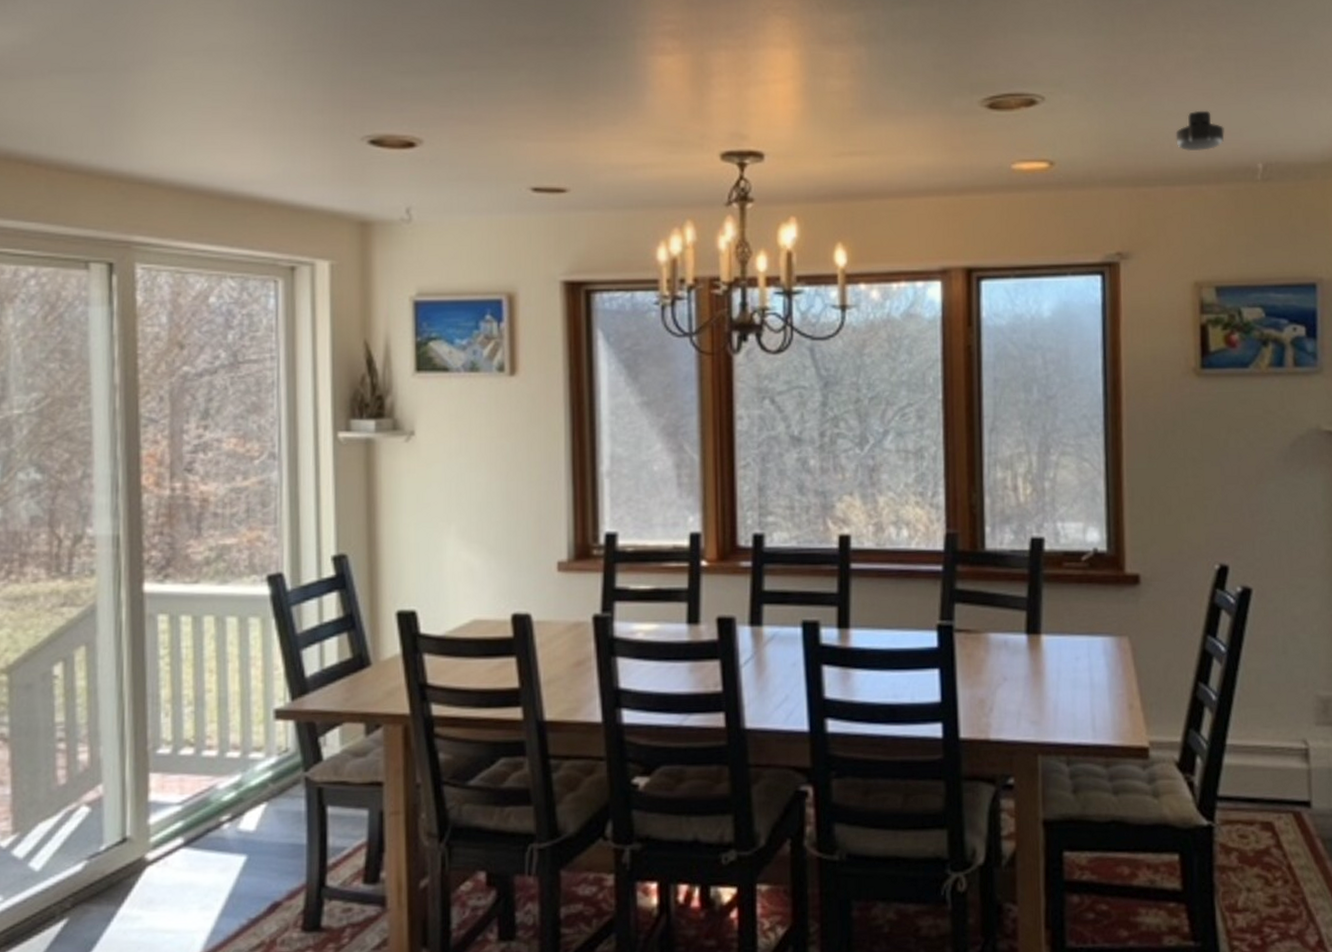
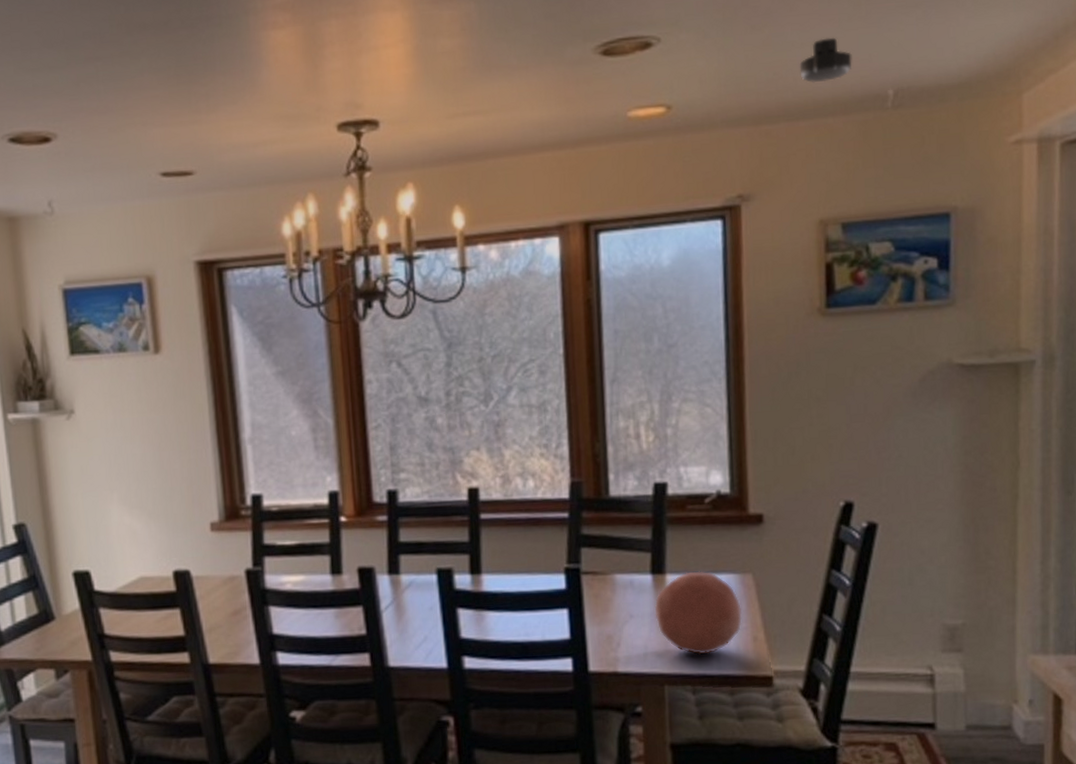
decorative ball: none [1029,632,1118,722] -> present [654,571,742,655]

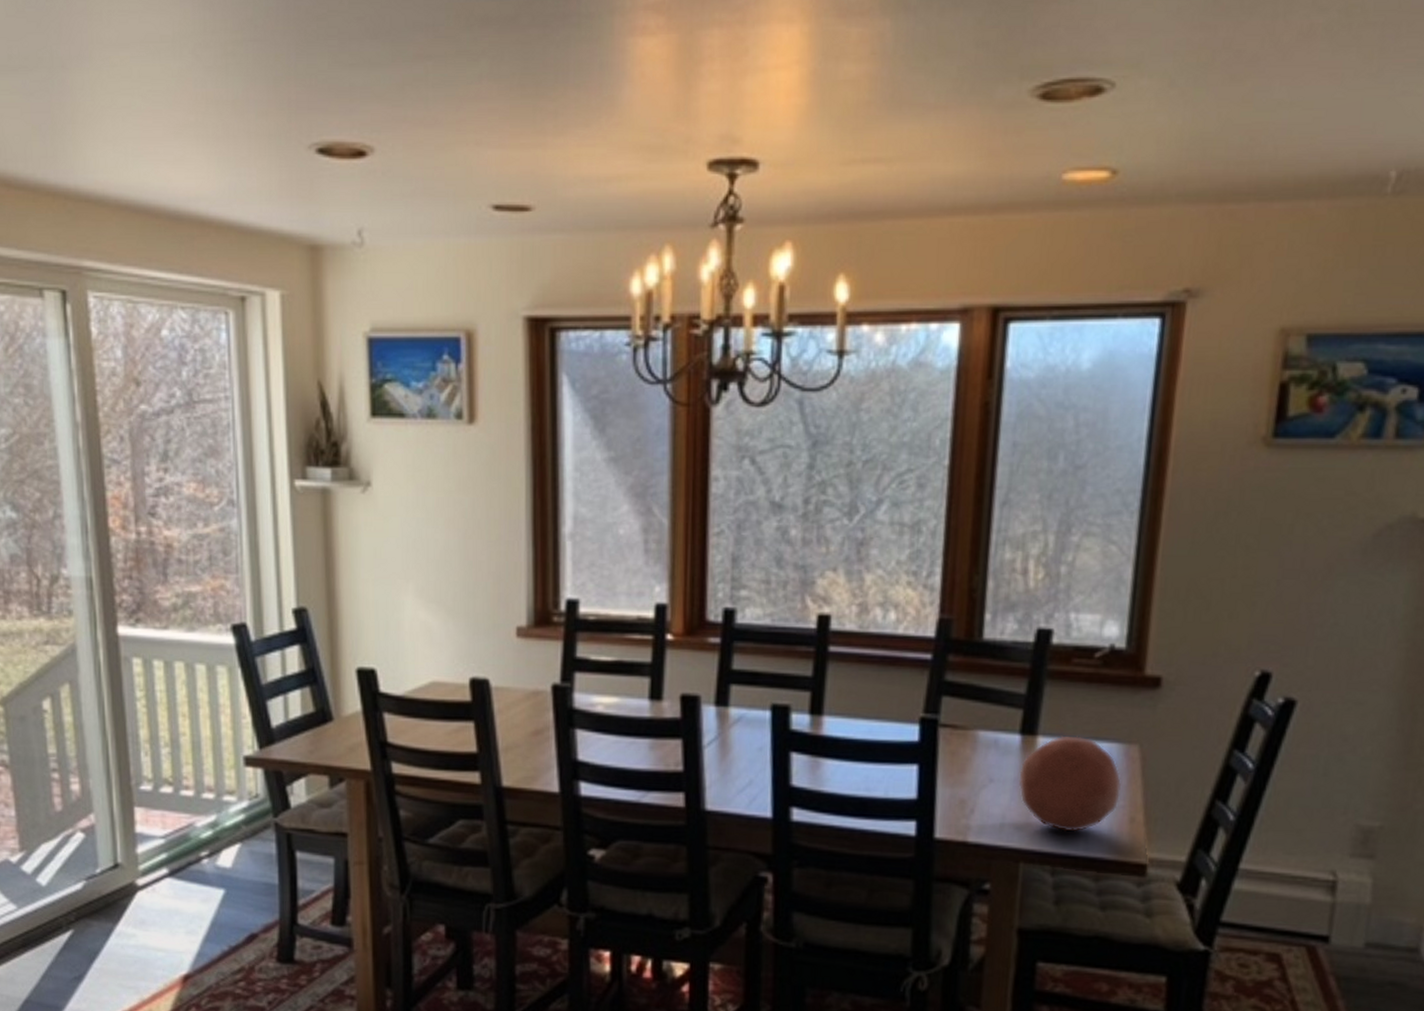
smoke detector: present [799,37,852,83] -> none [1283,98,1352,155]

